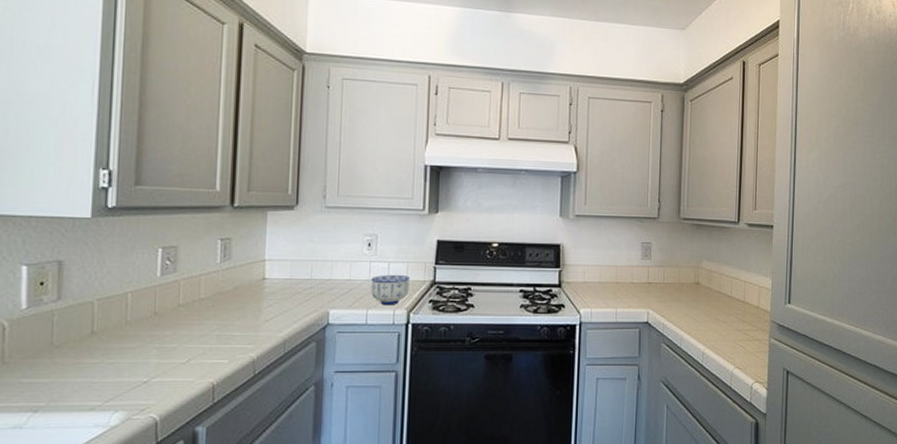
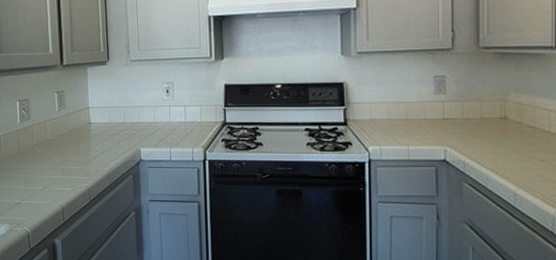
bowl: present [370,274,411,306] -> none [171,116,204,144]

